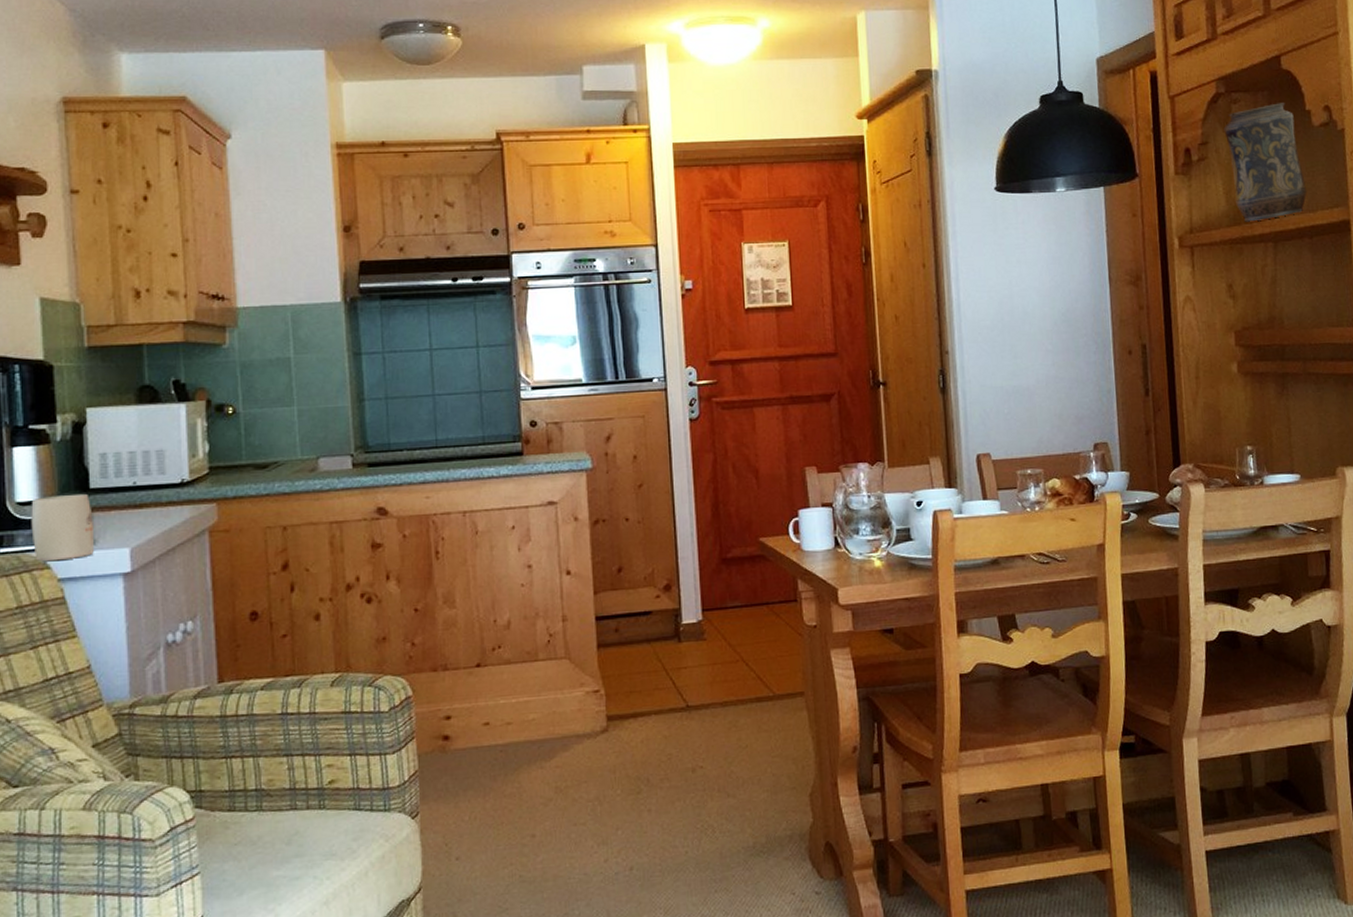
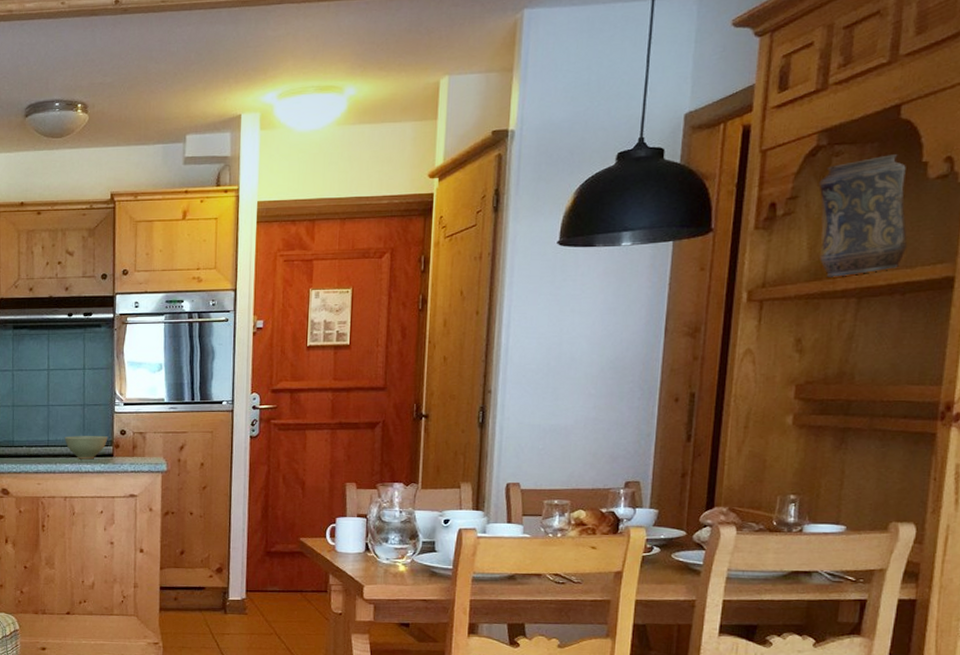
bowl: none [458,430,515,462] -> present [64,436,108,460]

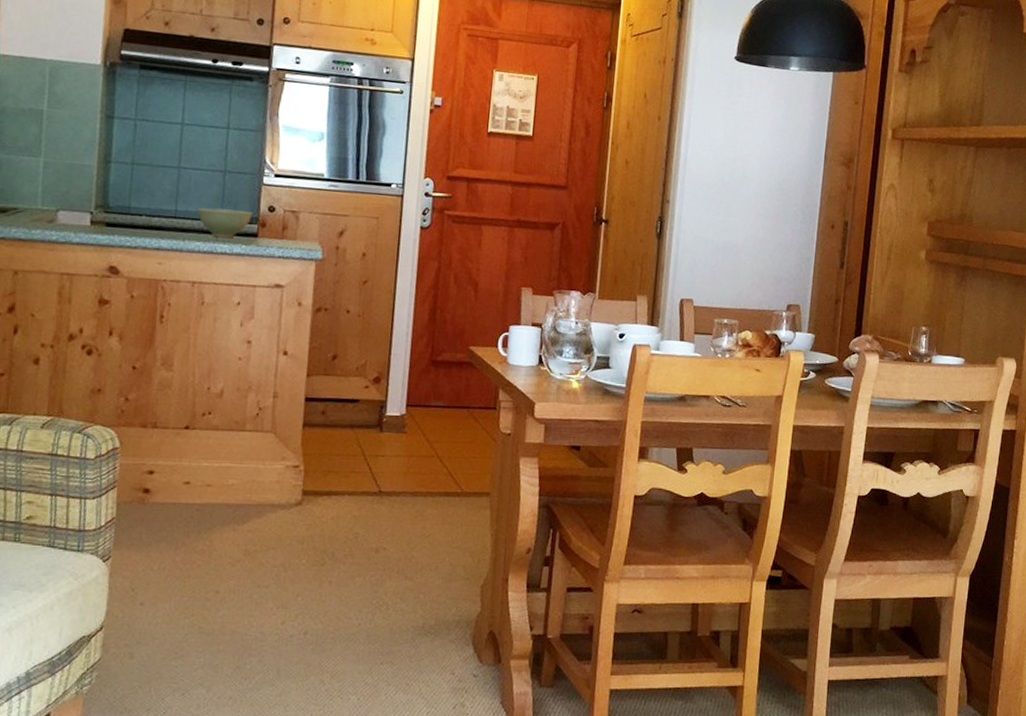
decorative vase: present [819,154,908,277] -> none [948,21,1013,126]

